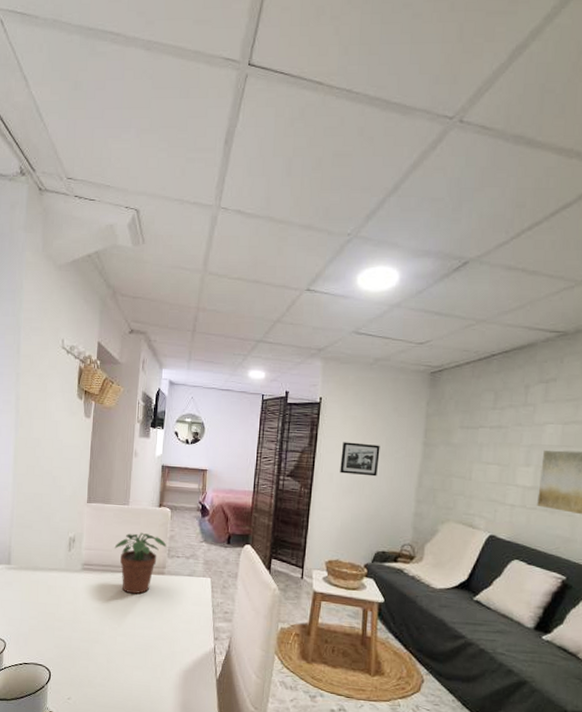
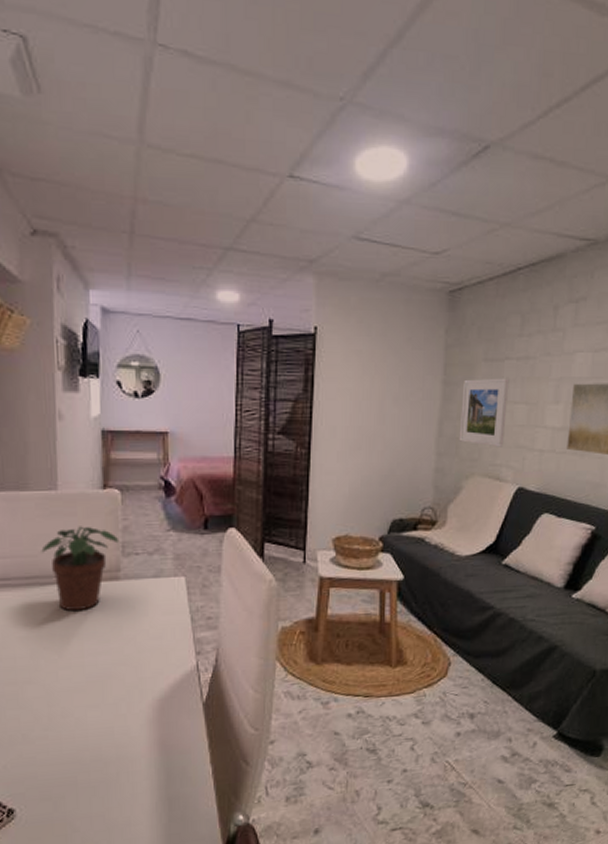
picture frame: present [340,442,380,477] -> none [345,385,392,427]
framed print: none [436,442,483,500] -> present [459,378,510,447]

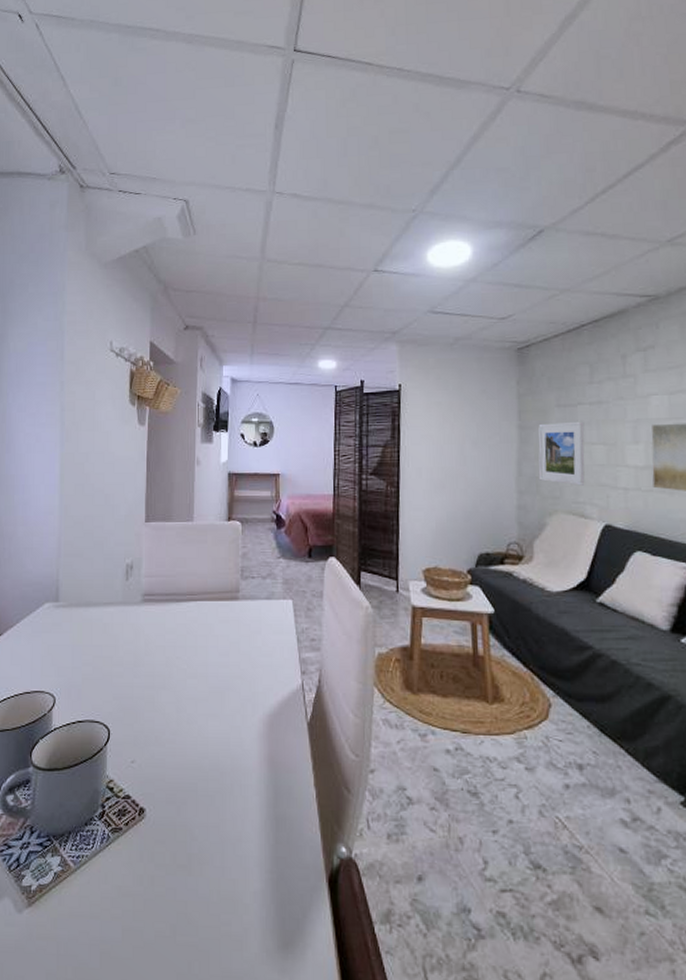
potted plant: present [41,526,120,611] -> none [179,552,239,626]

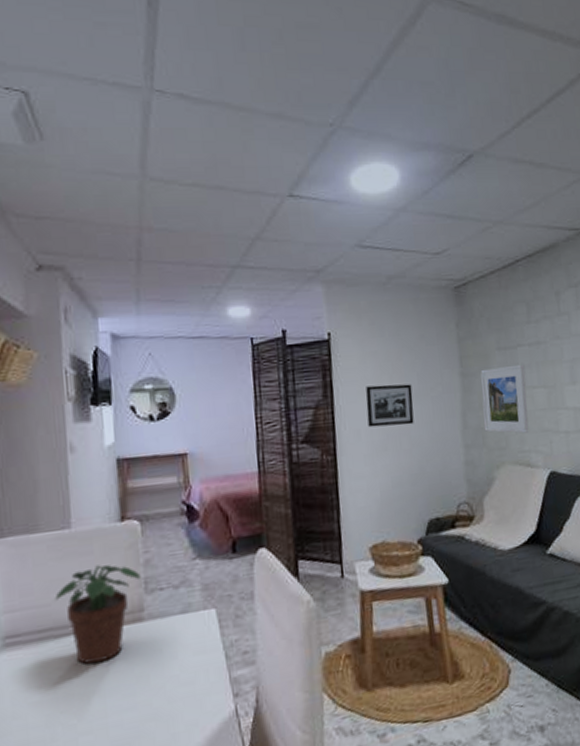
potted plant: none [179,552,239,626] -> present [55,565,142,664]
picture frame: none [428,431,472,468] -> present [366,384,414,428]

